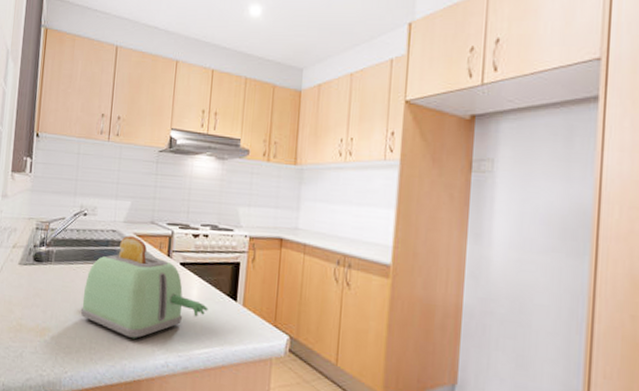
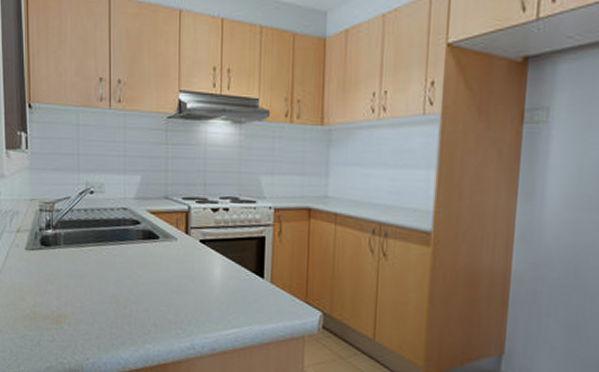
toaster: present [80,235,209,340] -> none [96,213,234,323]

